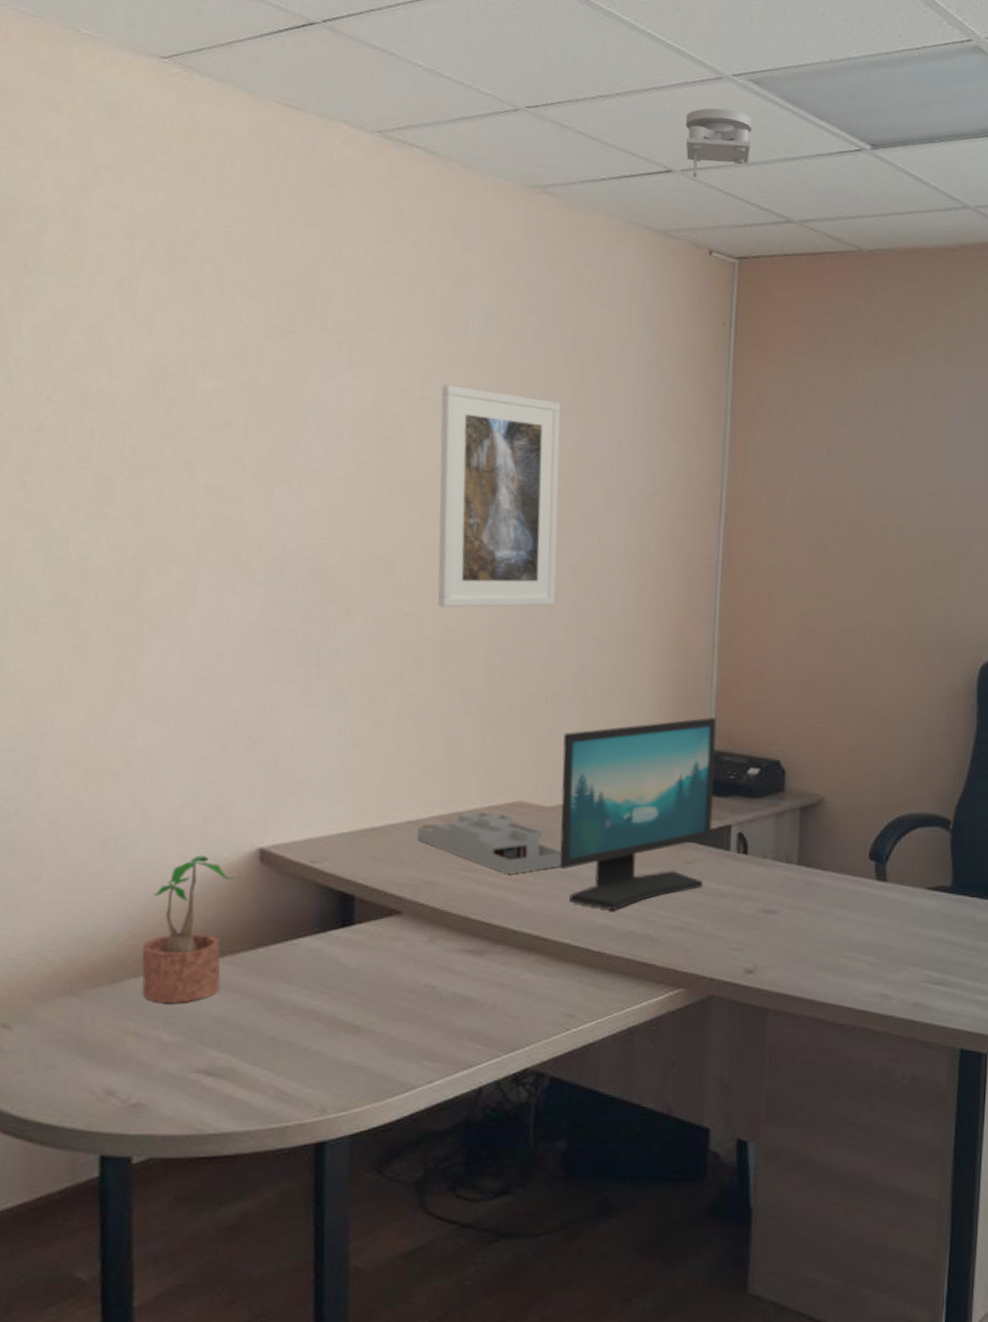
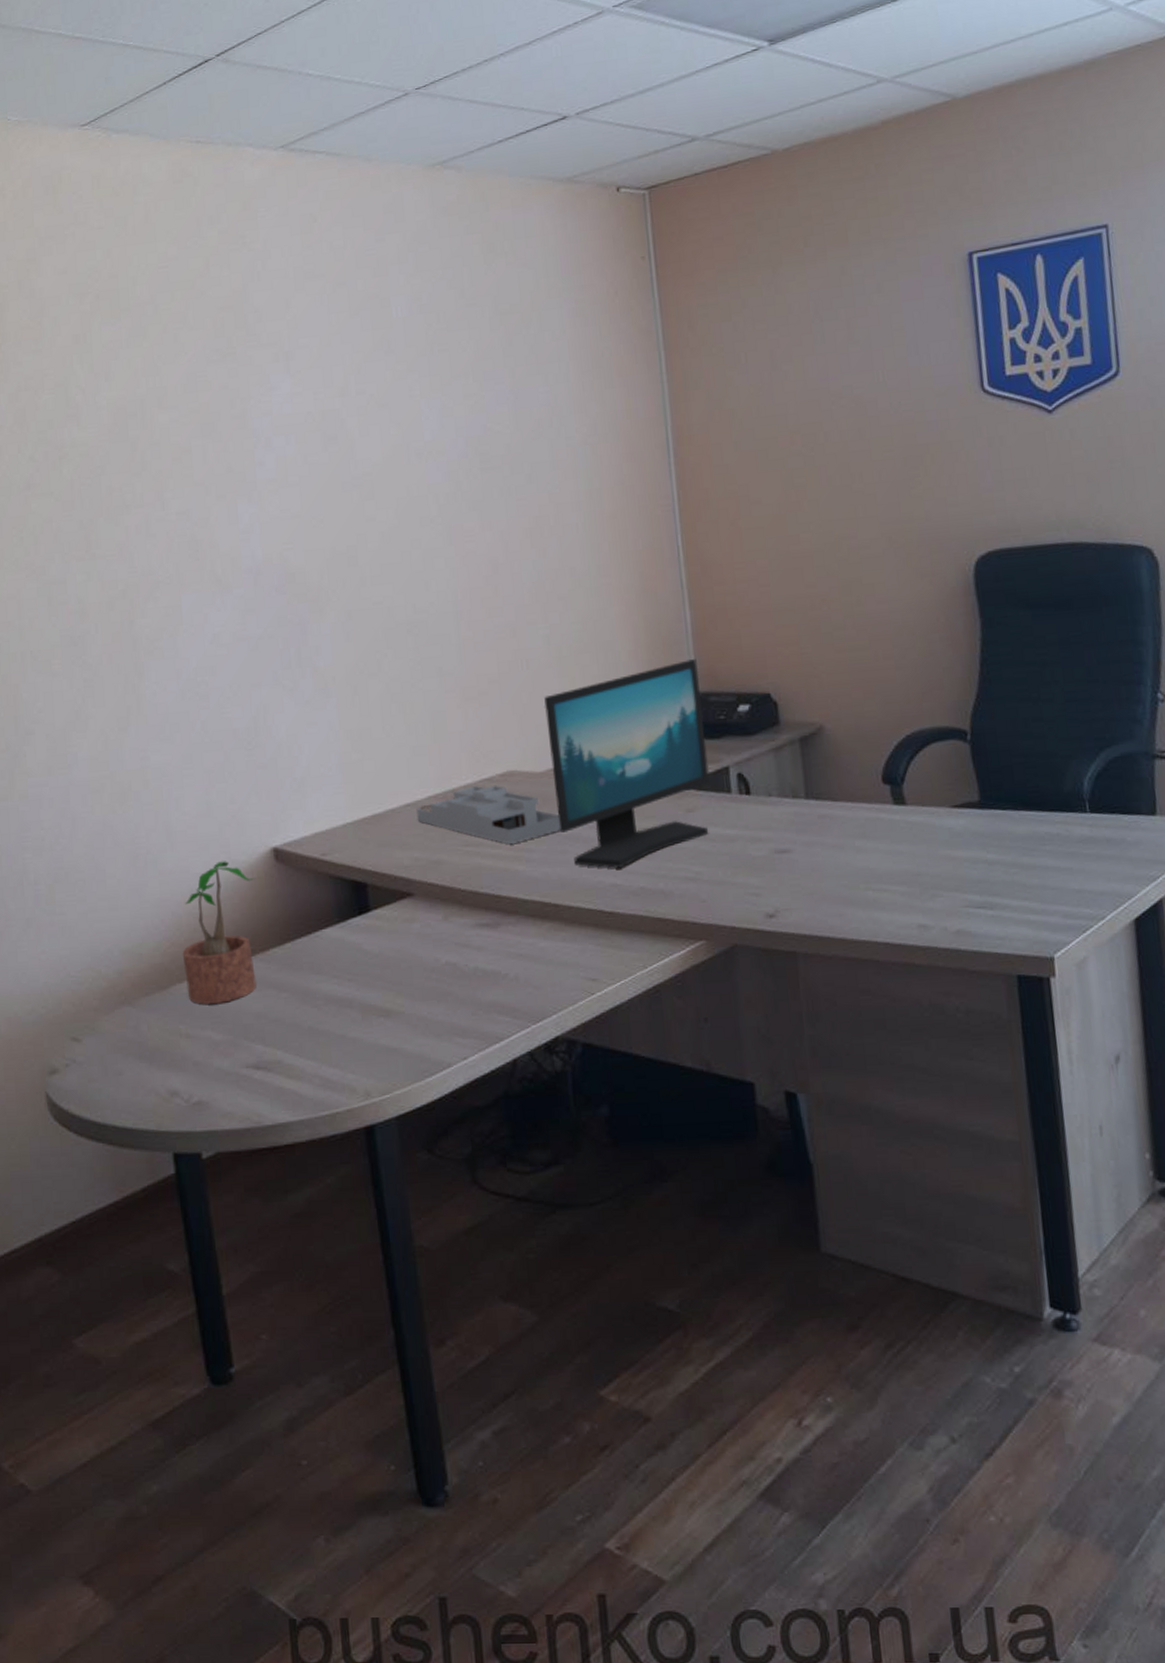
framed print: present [438,385,561,608] -> none [375,369,516,591]
smoke detector: present [685,108,753,177] -> none [572,41,643,117]

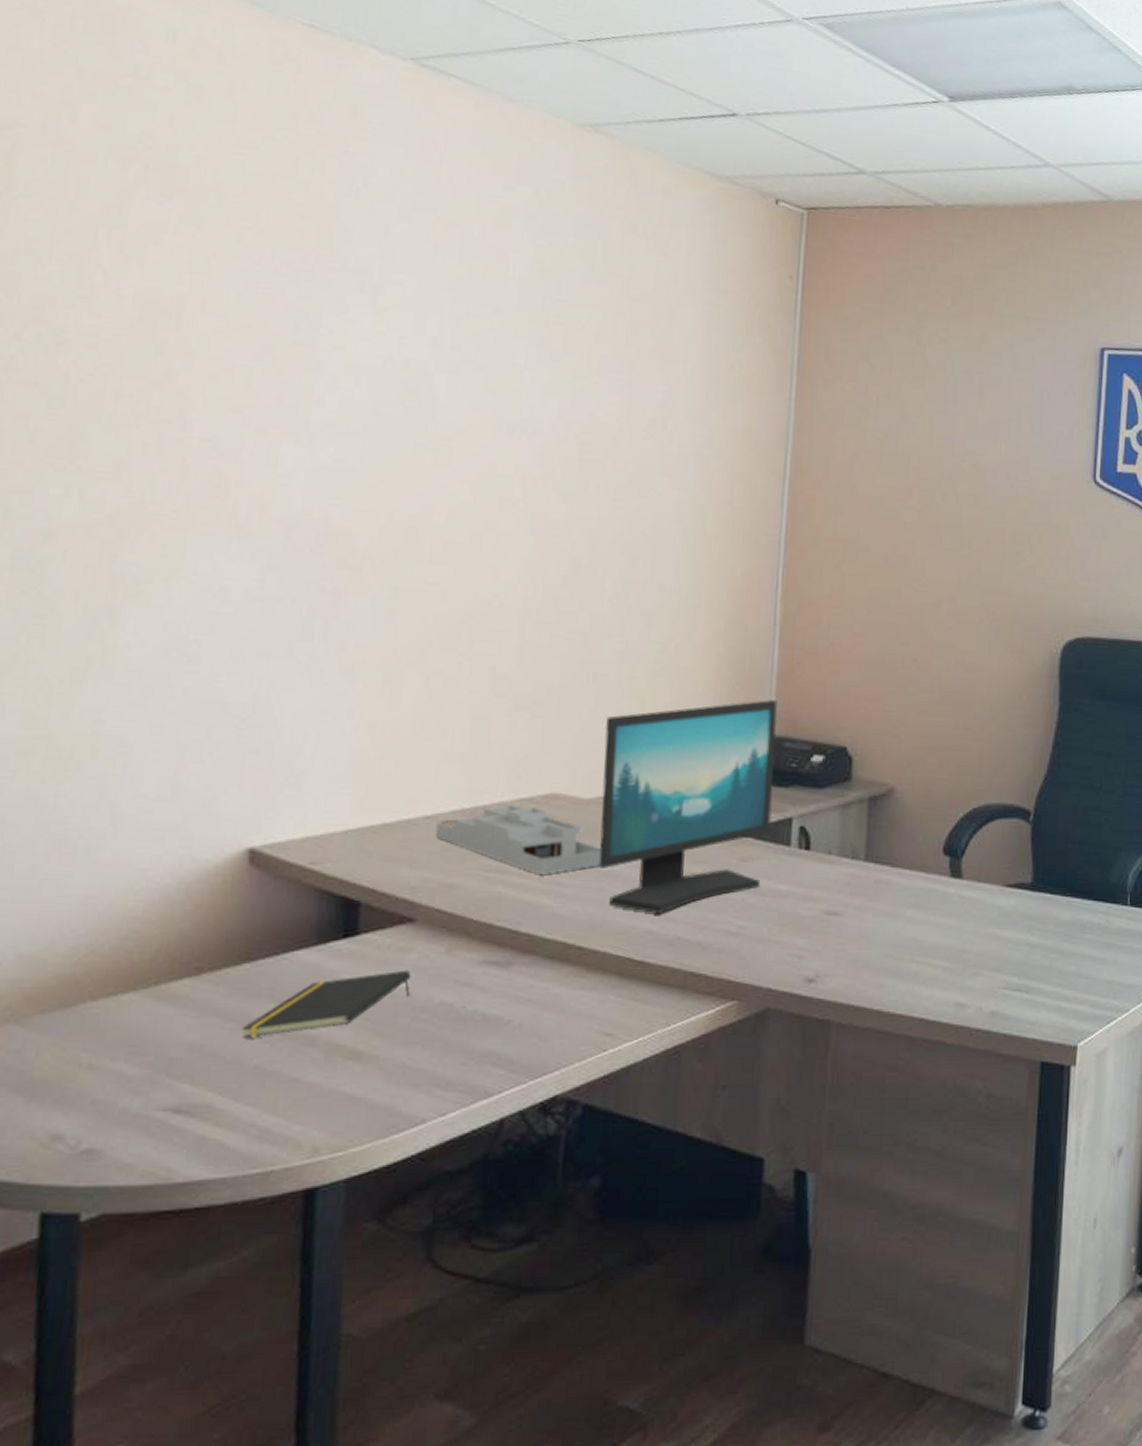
potted plant: present [182,861,256,1004] -> none [101,857,219,1029]
notepad: none [293,937,420,1005] -> present [241,970,412,1039]

